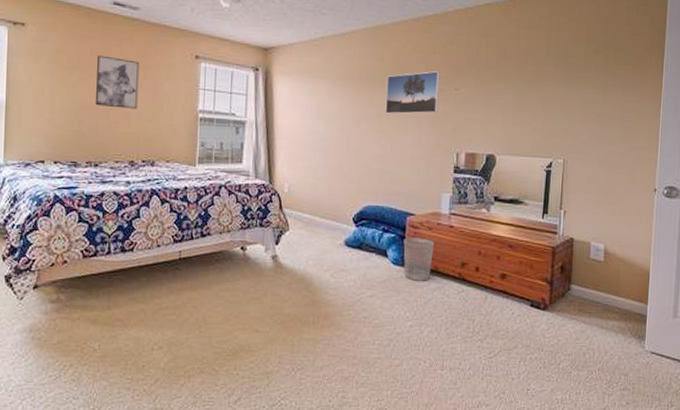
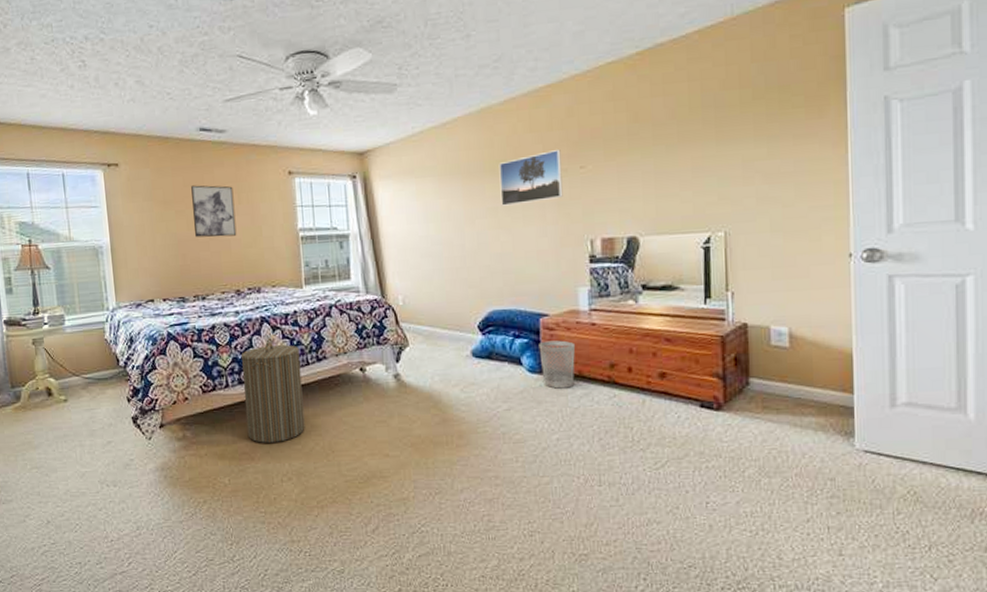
laundry hamper: none [123,210,185,312] -> present [240,338,305,443]

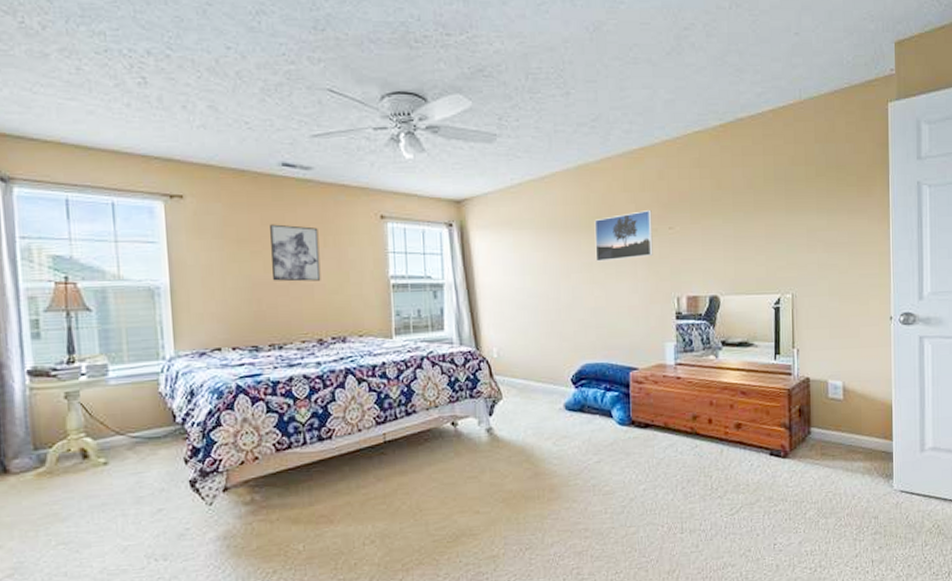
laundry hamper: present [240,338,305,443] -> none [321,391,391,504]
wastebasket: present [539,340,576,389] -> none [628,393,662,440]

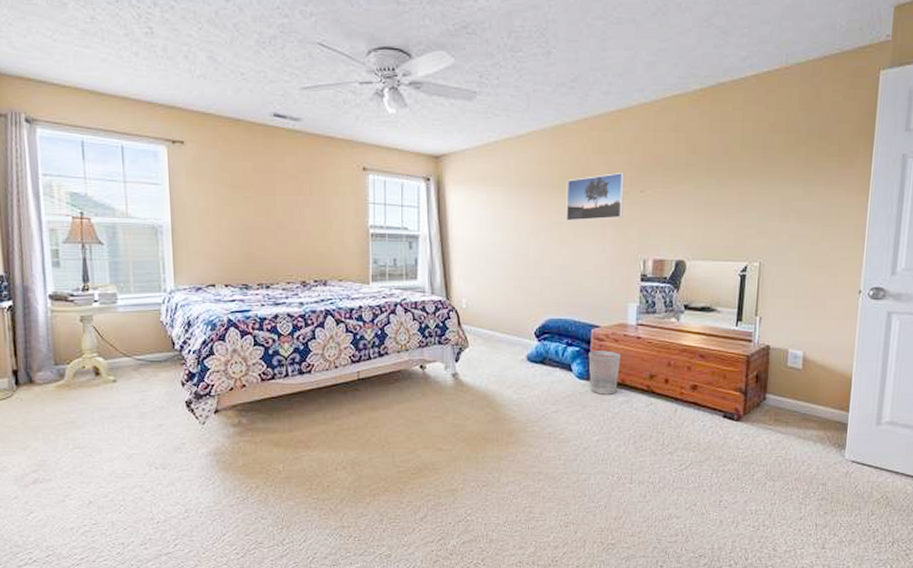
wall art: present [270,224,321,282] -> none [261,172,306,227]
wastebasket: none [628,393,662,440] -> present [588,350,622,395]

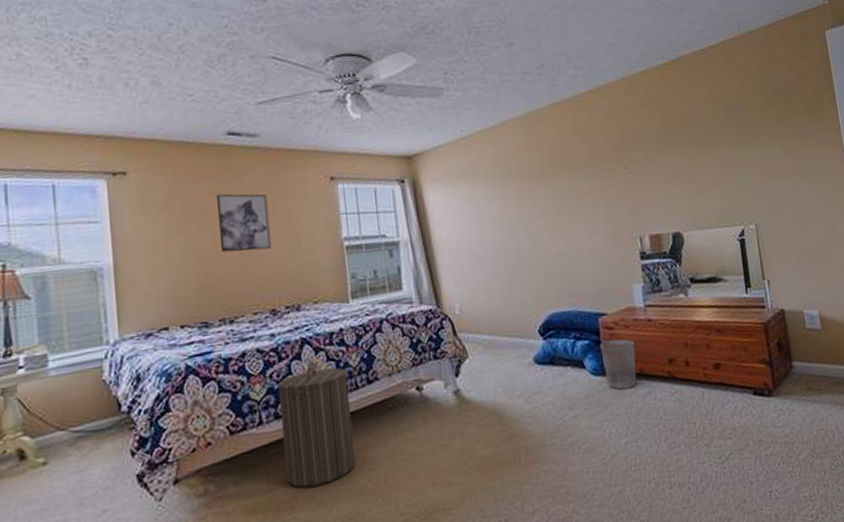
wall art: none [261,172,306,227] -> present [217,194,272,253]
laundry hamper: none [302,331,363,432] -> present [277,361,356,488]
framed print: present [566,173,625,221] -> none [548,152,611,207]

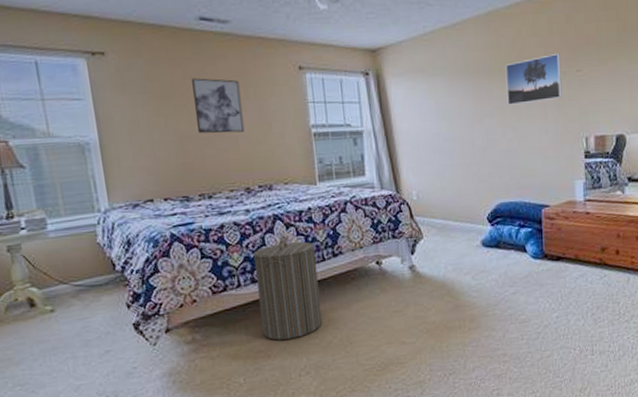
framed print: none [548,152,611,207] -> present [505,54,562,105]
wastebasket: present [599,339,637,390] -> none [541,228,573,272]

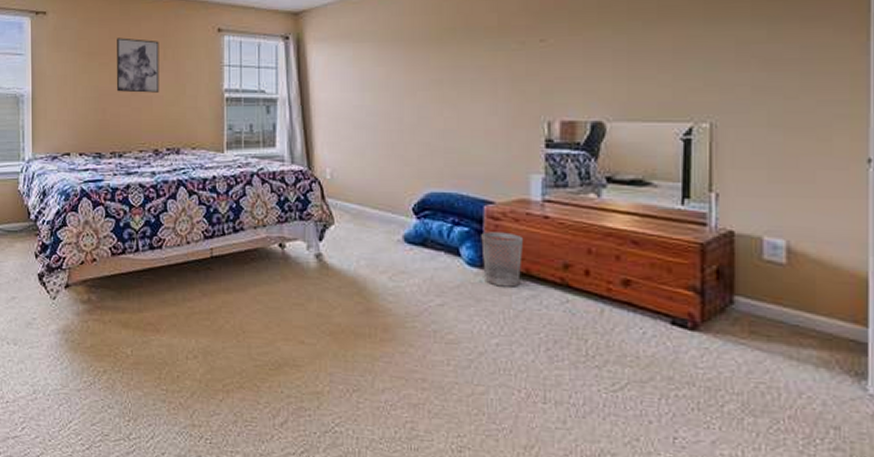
laundry hamper: present [252,235,323,340] -> none [154,203,216,316]
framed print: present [505,54,562,105] -> none [447,20,518,78]
wastebasket: none [541,228,573,272] -> present [481,232,524,287]

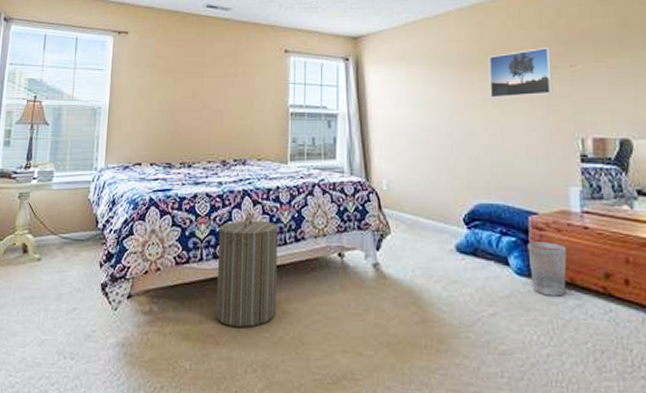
wall art: present [117,38,160,93] -> none [190,56,231,107]
laundry hamper: none [154,203,216,316] -> present [215,212,278,327]
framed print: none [447,20,518,78] -> present [488,48,553,98]

